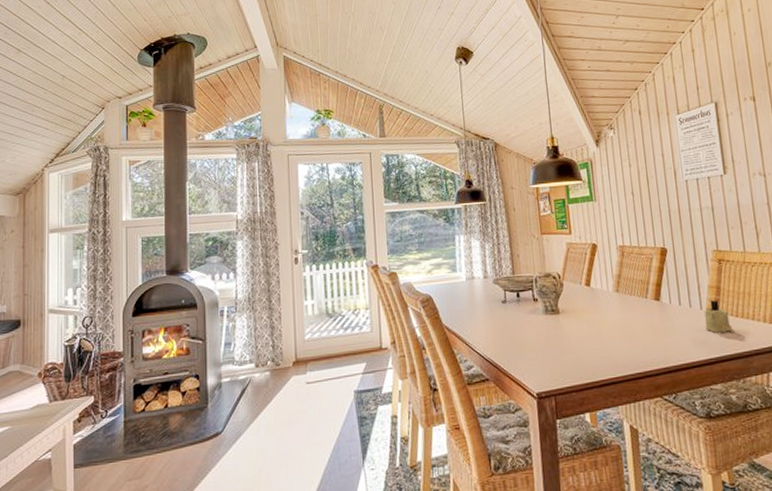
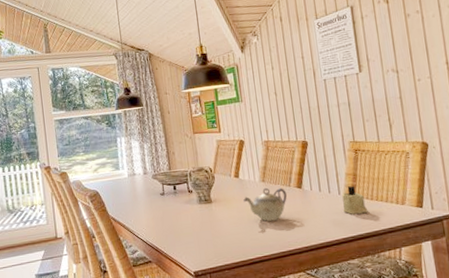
teapot: none [595,298,643,337] -> present [243,187,287,222]

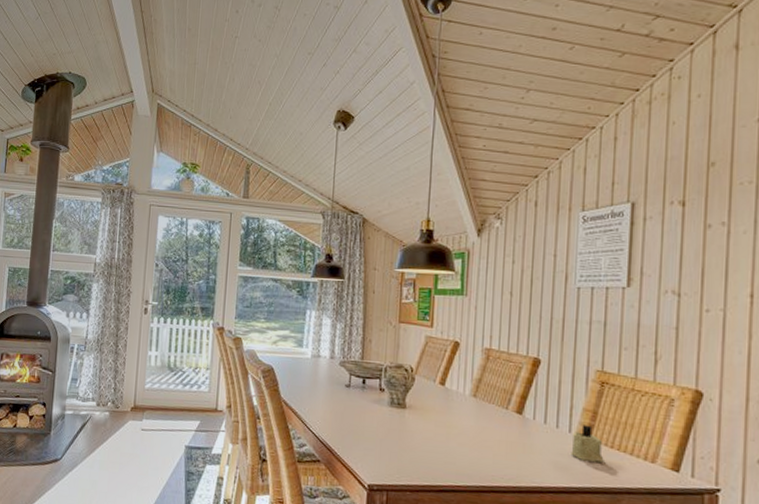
teapot: present [243,187,287,222] -> none [445,404,501,447]

